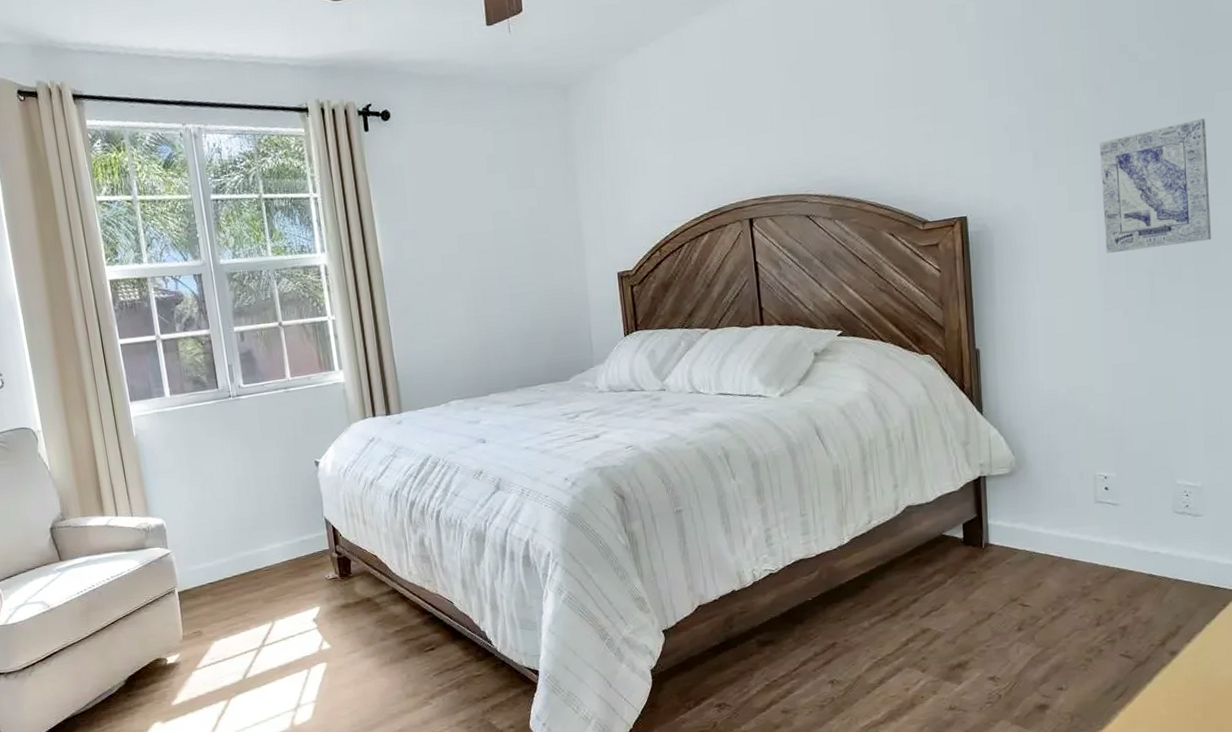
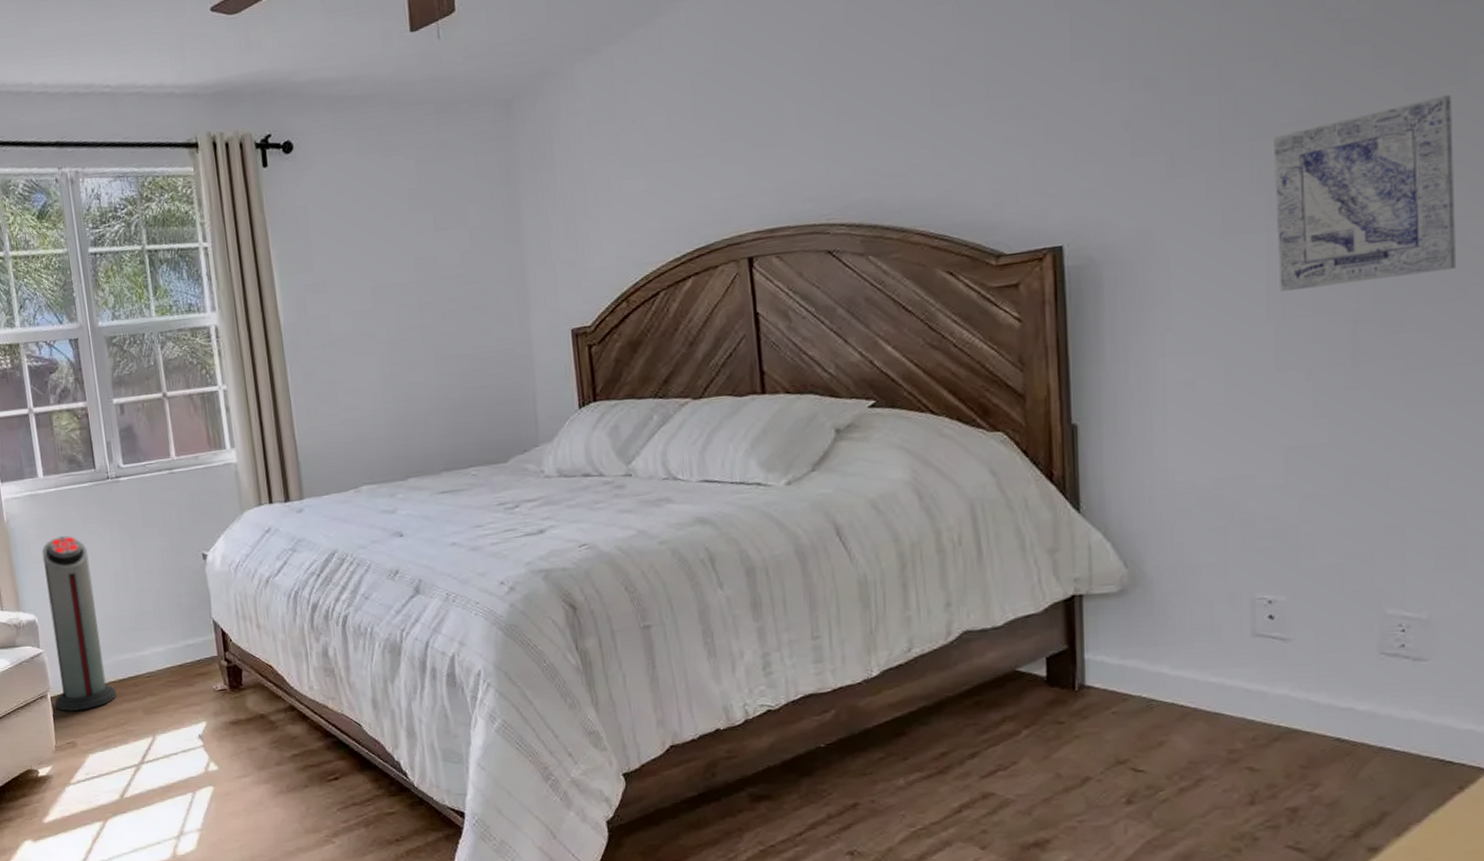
air purifier: none [169,448,239,604] -> present [41,536,116,711]

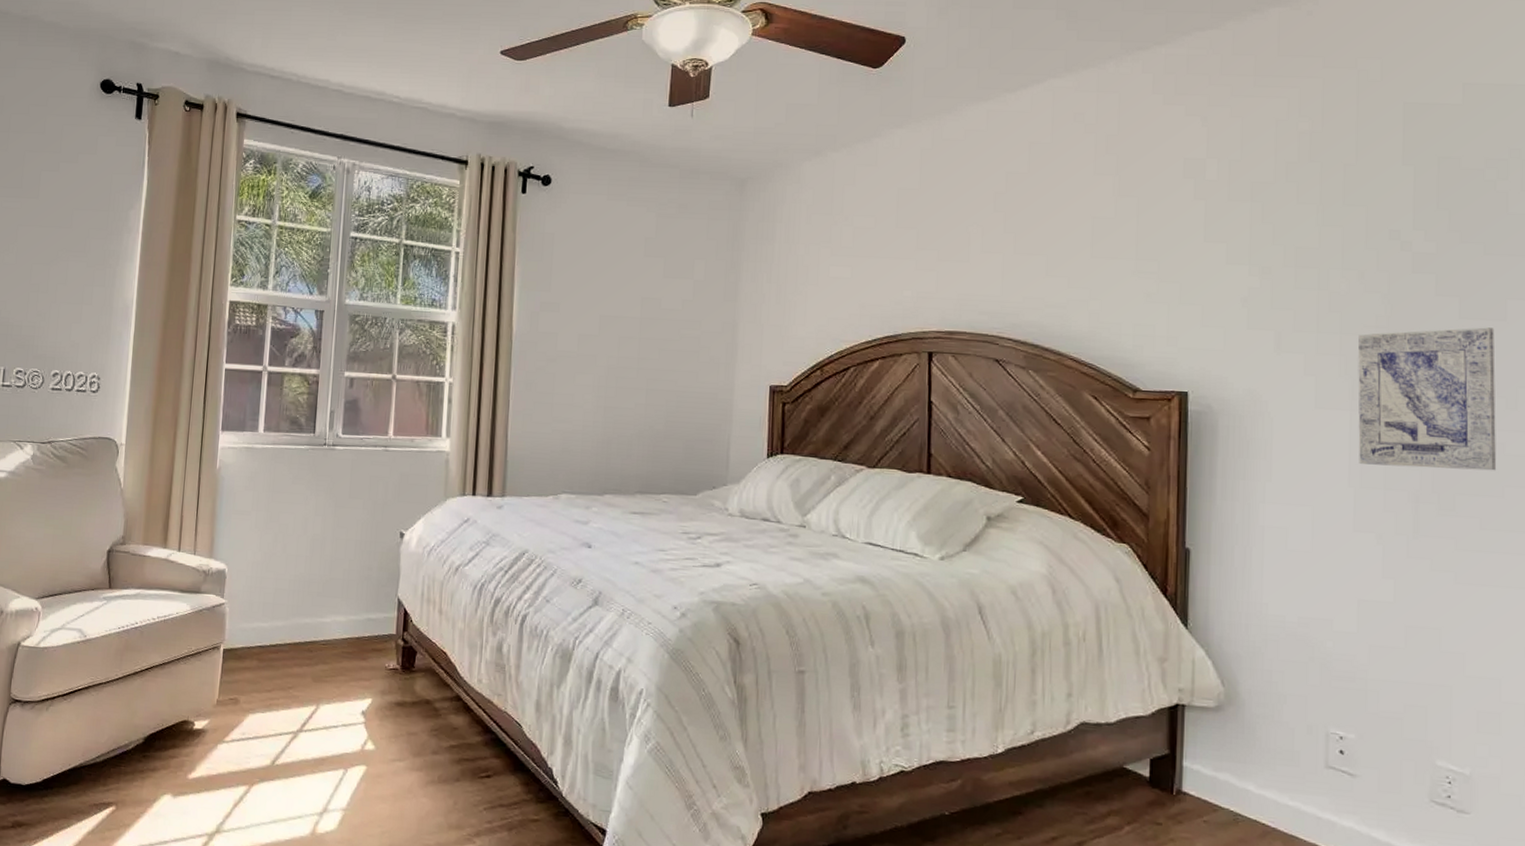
air purifier: present [41,536,116,711] -> none [226,492,291,668]

